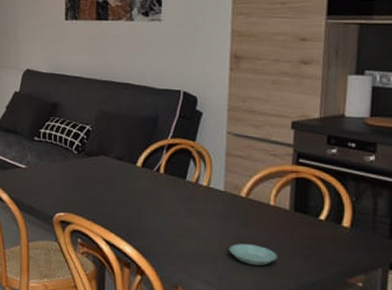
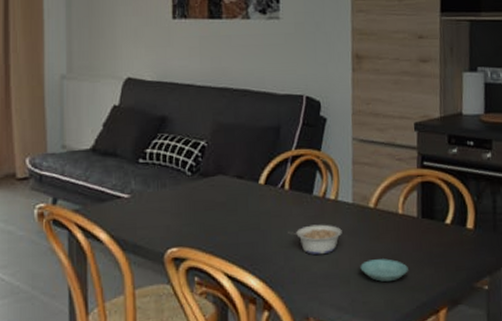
legume: none [161,206,213,234] -> present [288,224,342,255]

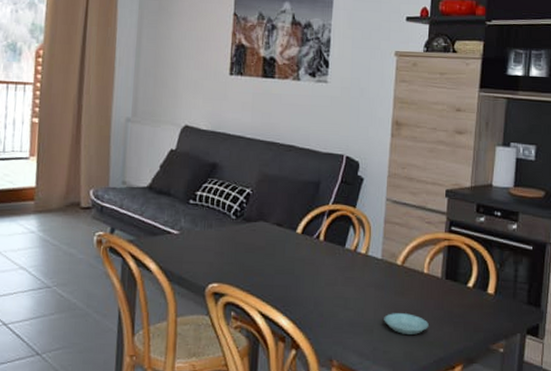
legume: present [288,224,342,255] -> none [319,275,370,304]

